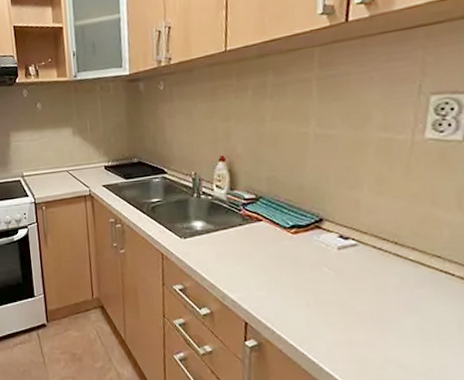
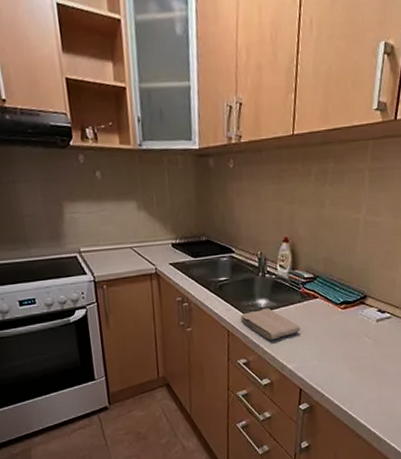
washcloth: none [175,231,243,266] -> present [240,308,300,340]

